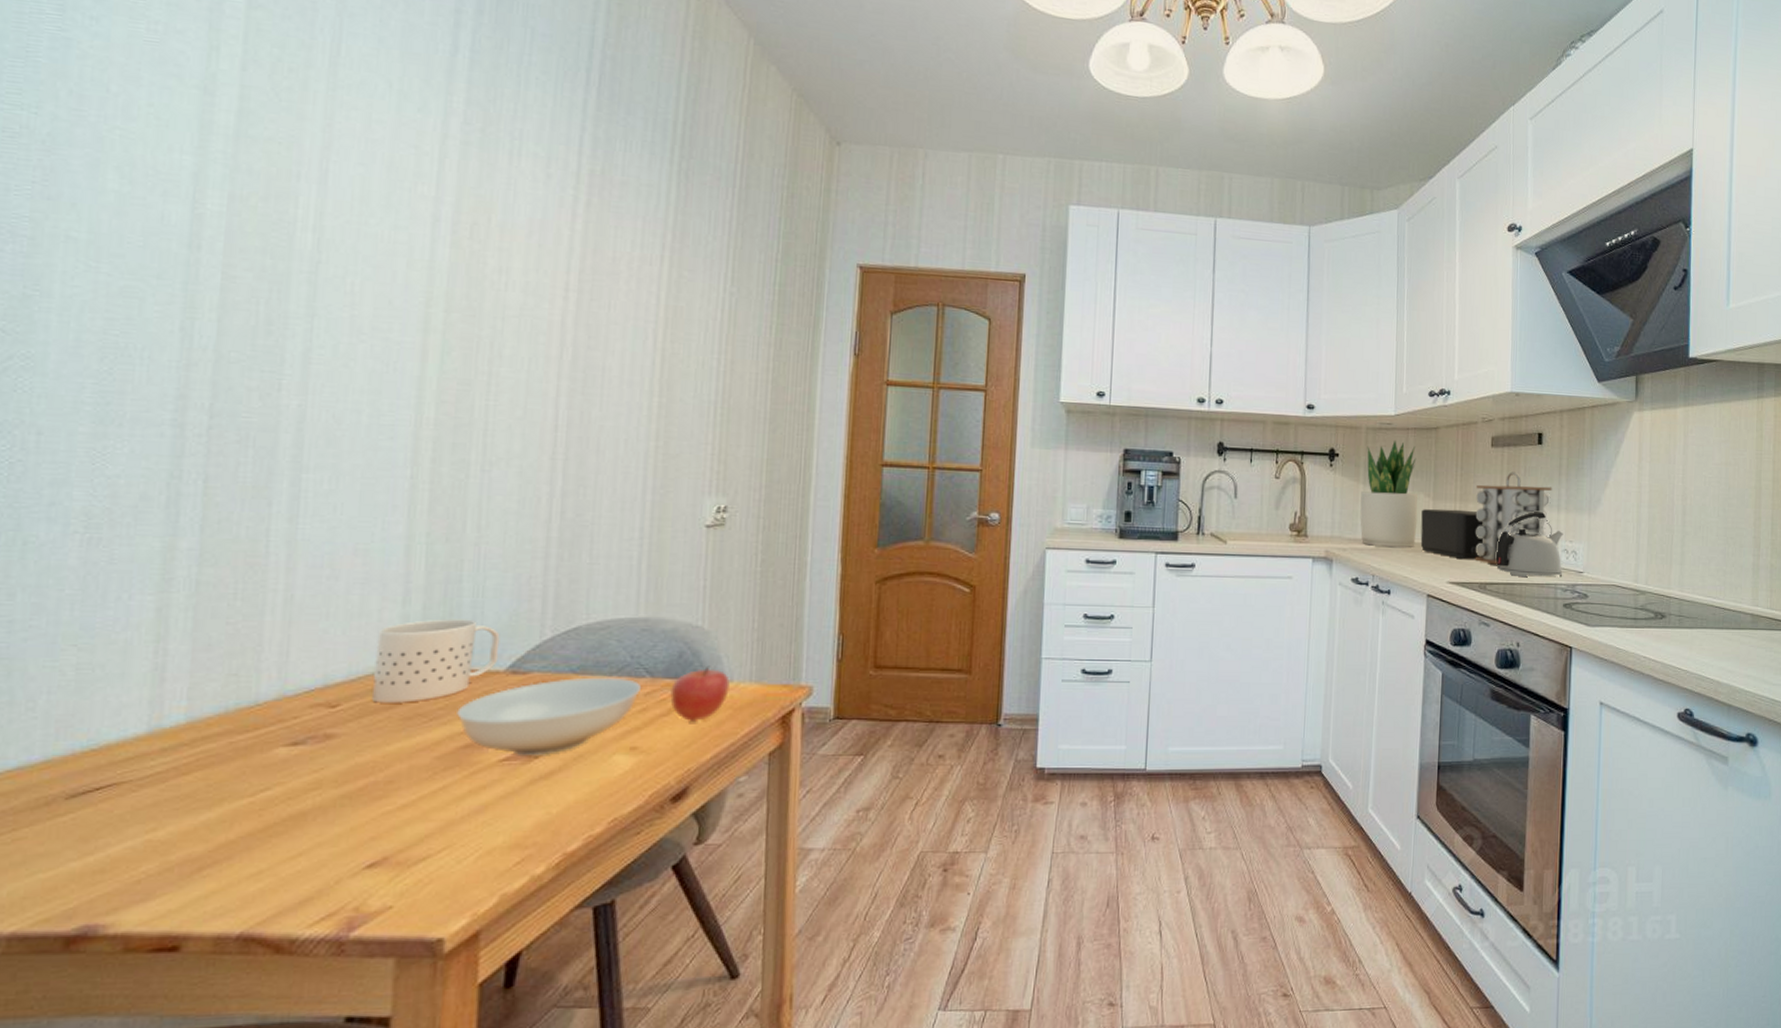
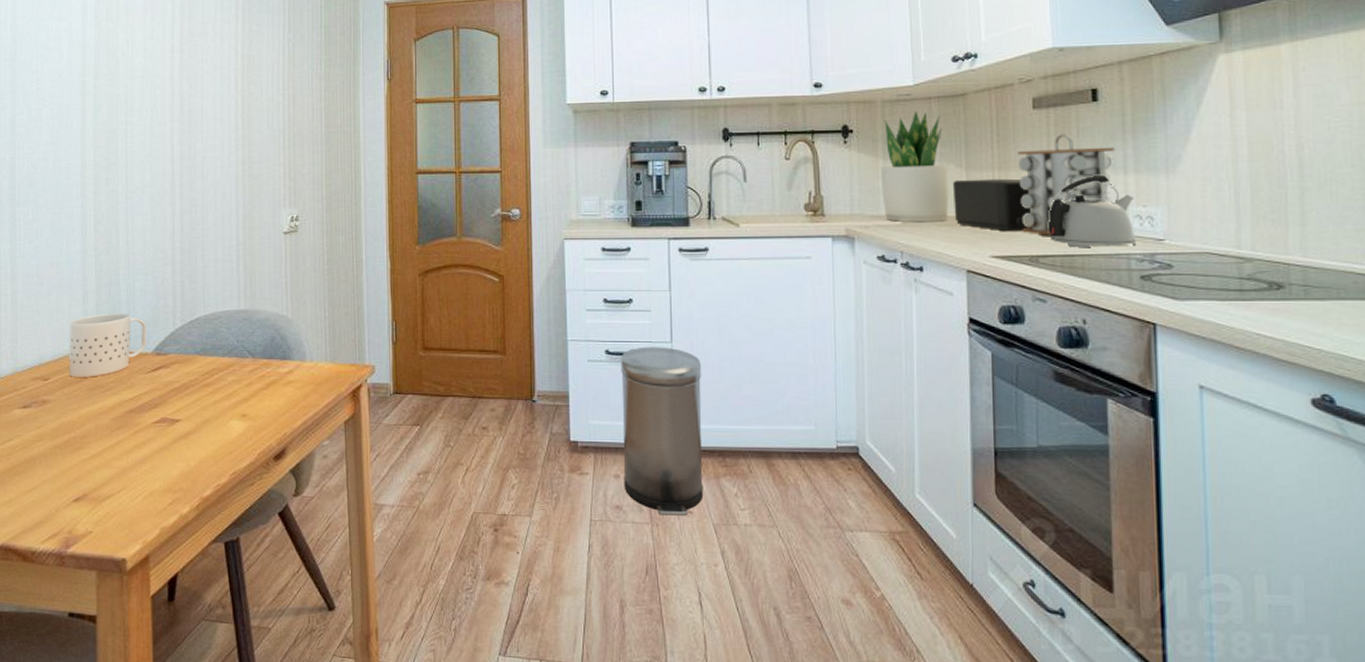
bowl: present [457,677,642,755] -> none [123,357,247,419]
fruit: present [669,667,730,721] -> none [266,349,310,394]
pedal bin: none [1090,666,1180,843] -> present [620,347,704,516]

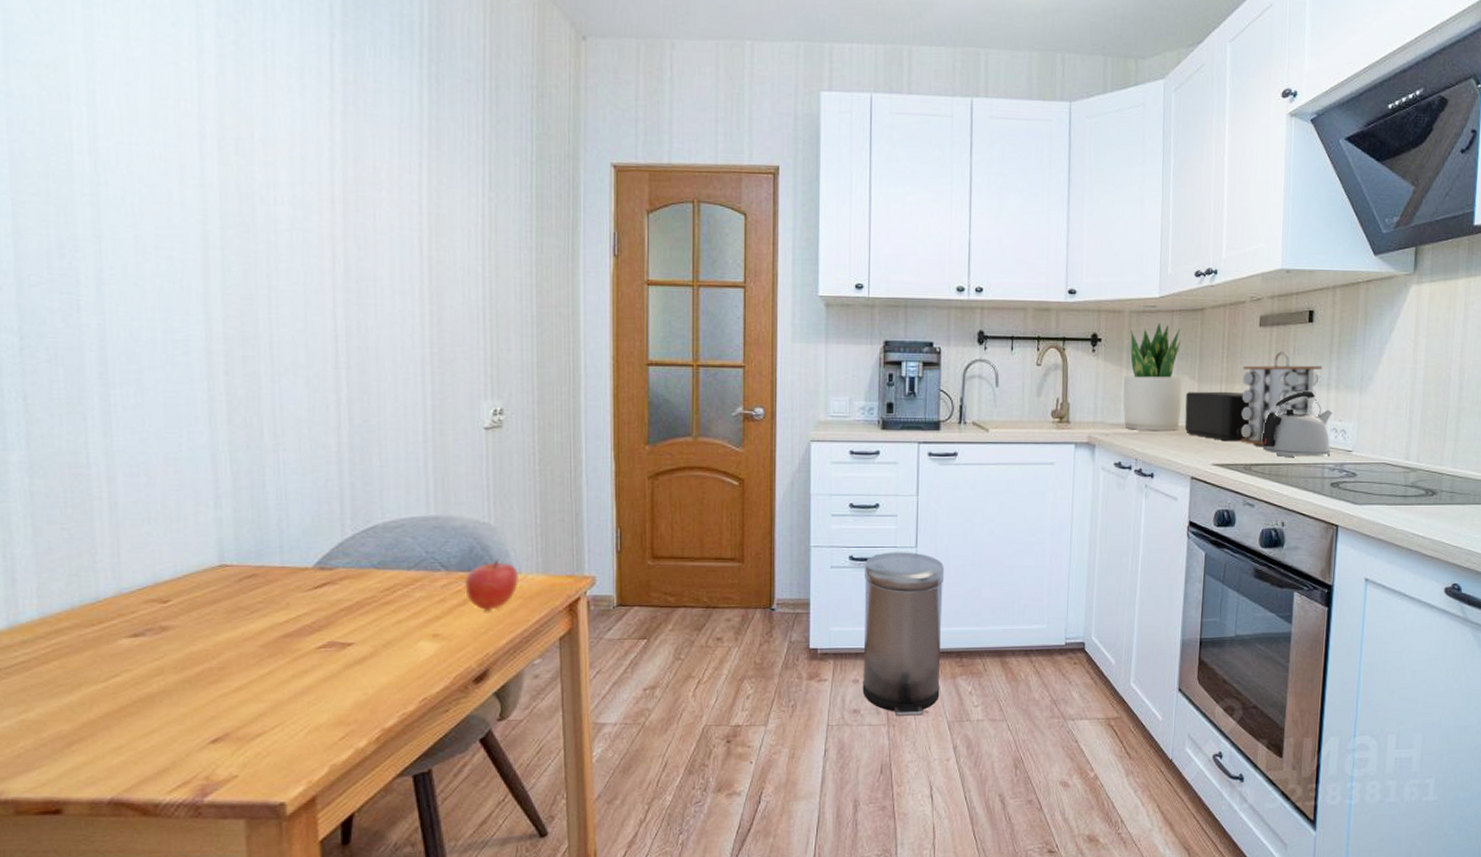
mug: present [68,313,147,377] -> none [195,520,306,598]
fruit: none [266,349,310,394] -> present [463,560,518,610]

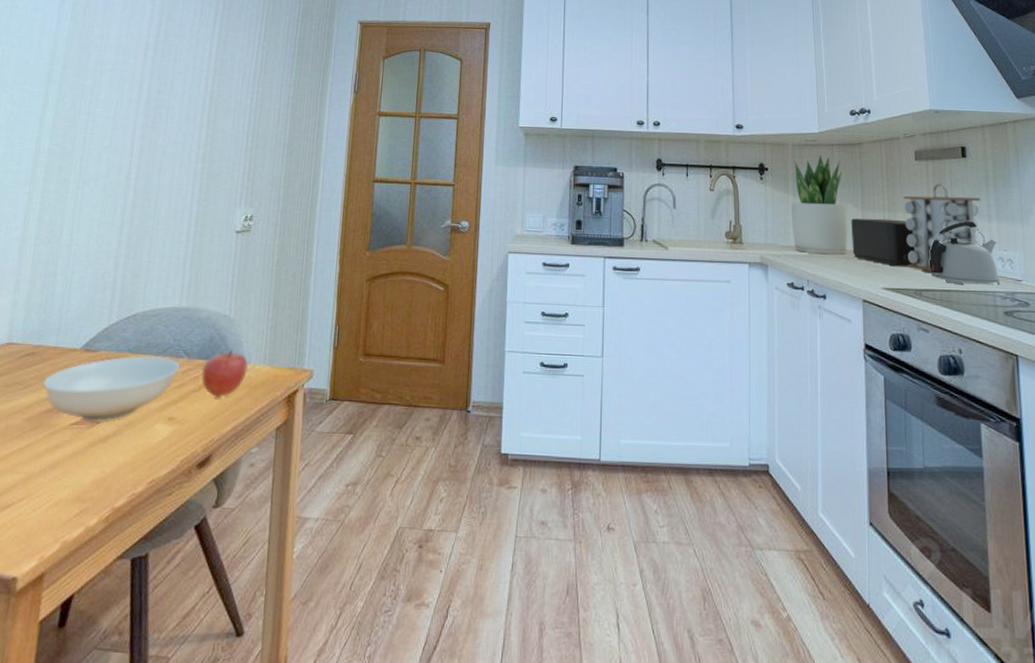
bowl: none [274,571,439,643] -> present [43,356,181,421]
pedal bin: present [862,552,945,716] -> none [550,360,629,533]

